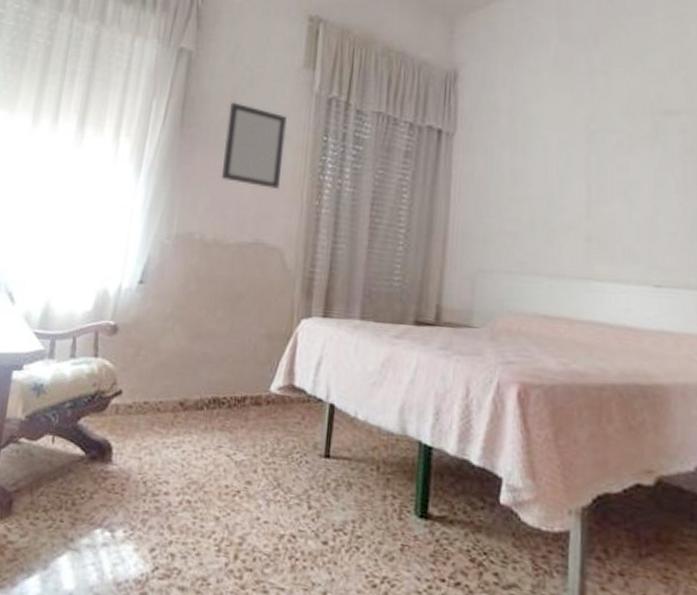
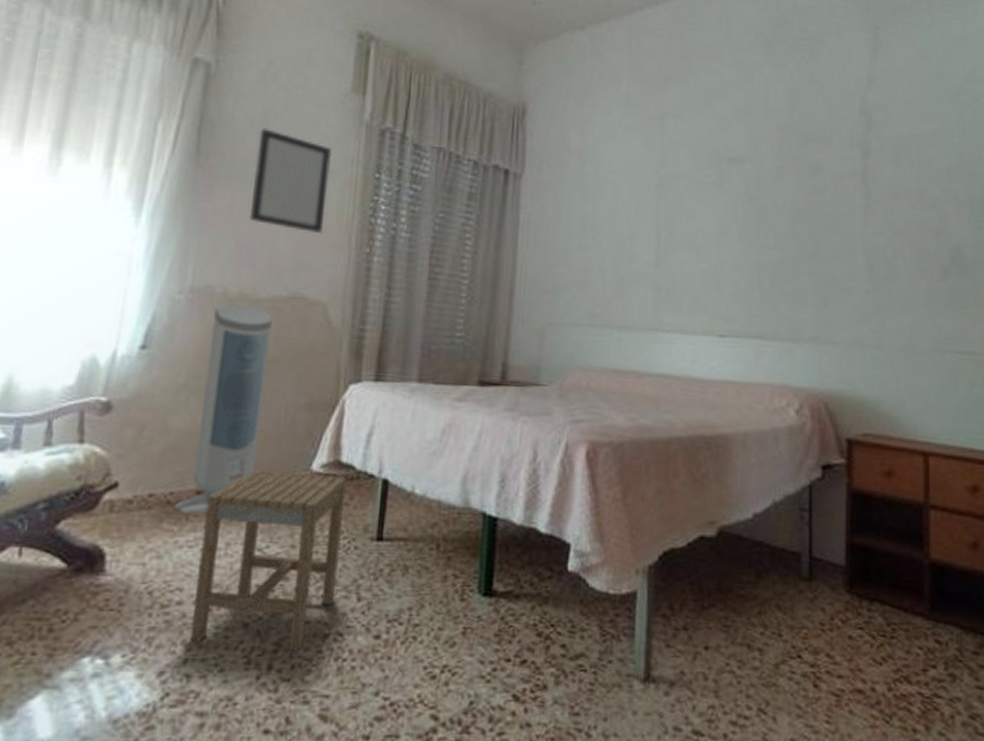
air purifier: none [162,248,239,422] -> present [173,304,272,515]
stool: none [174,387,299,547] -> present [189,469,347,651]

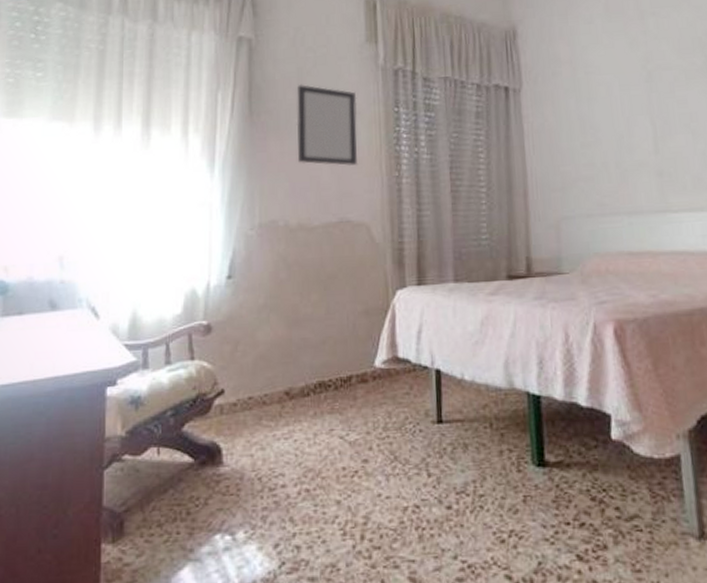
air purifier: present [173,304,272,515] -> none [269,233,329,412]
stool: present [189,469,347,651] -> none [294,369,409,523]

